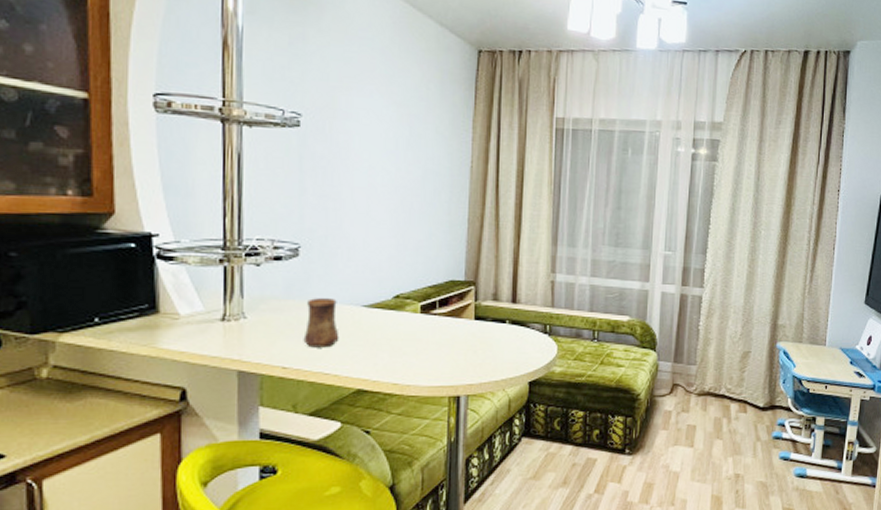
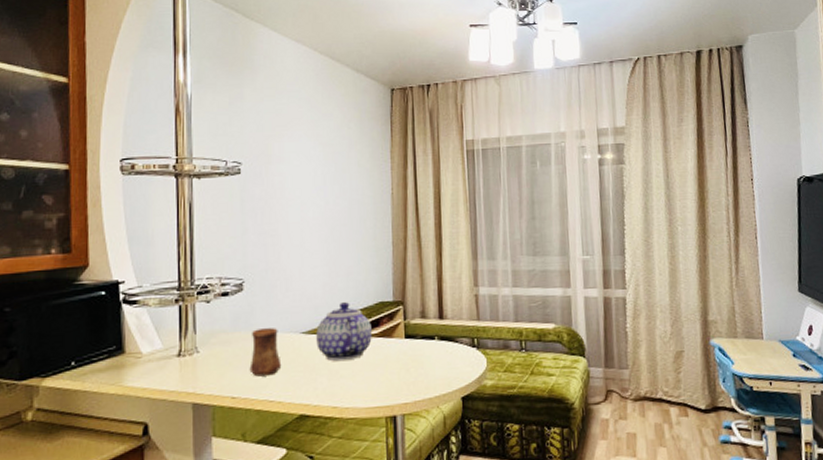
teapot: none [379,278,440,337] -> present [316,302,372,361]

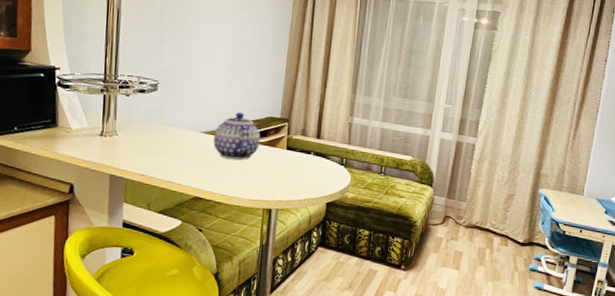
cup: present [249,328,282,377] -> none [157,123,184,163]

